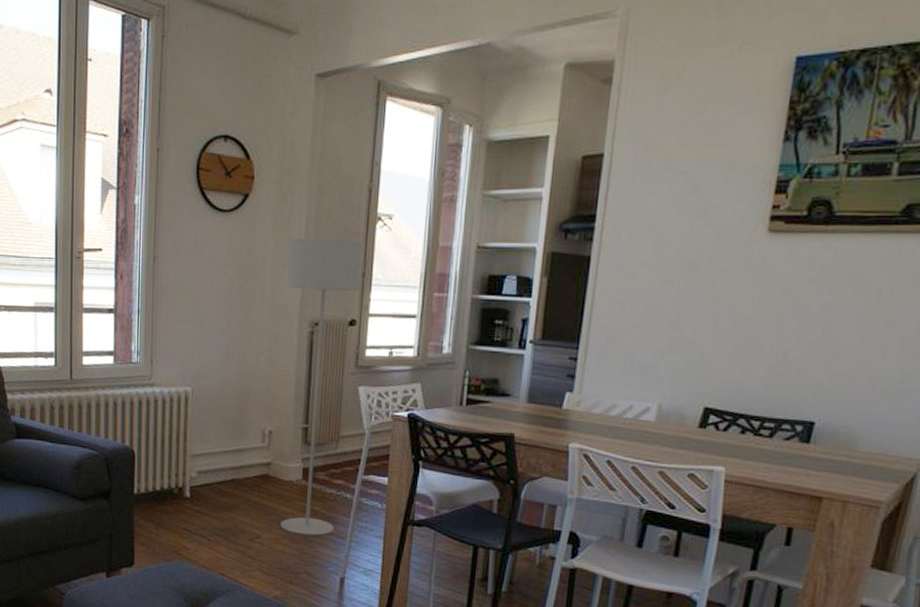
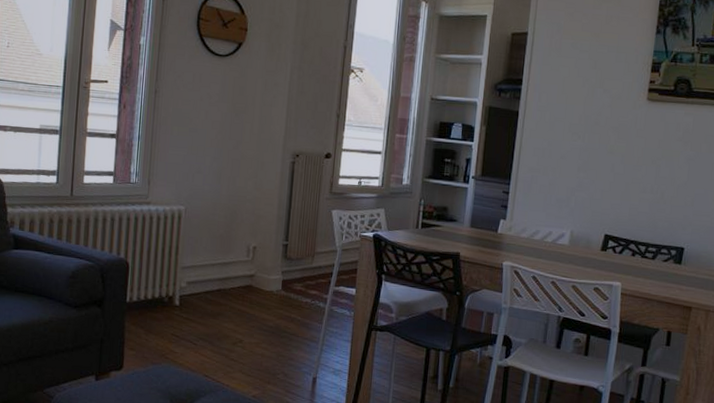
floor lamp: present [280,238,366,537] -> none [261,82,341,341]

